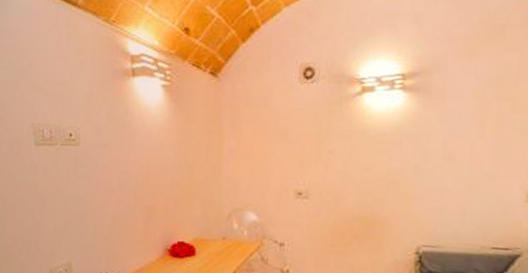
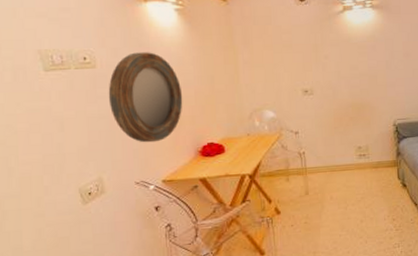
home mirror: none [86,131,159,233] -> present [108,52,183,143]

